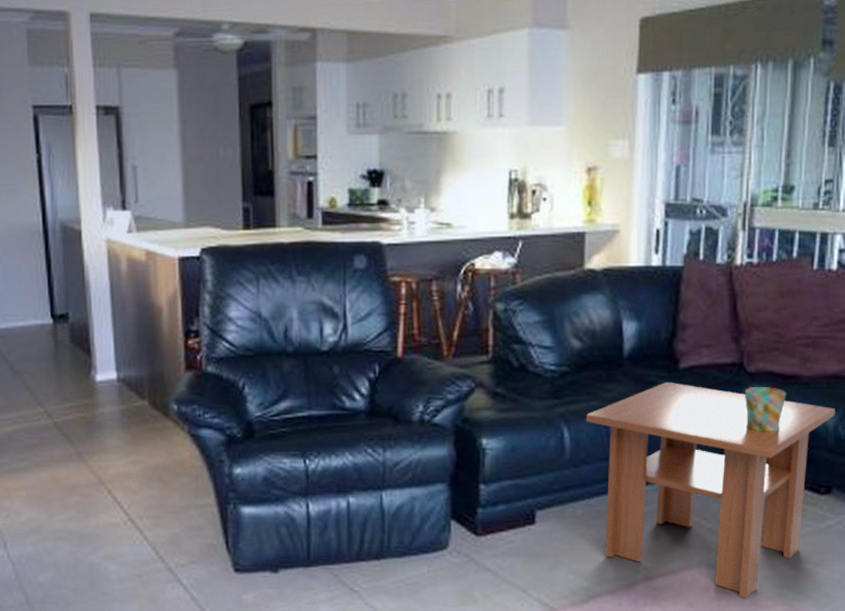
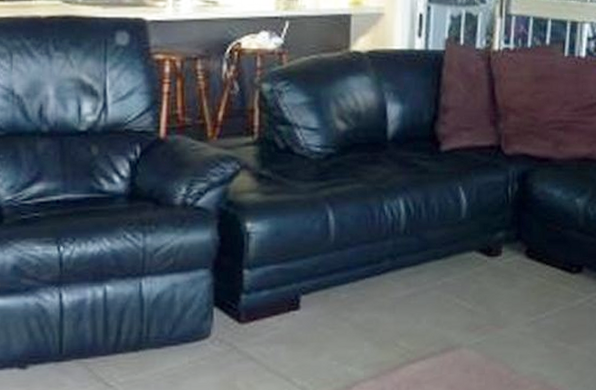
coffee table: present [586,381,835,599] -> none [351,164,585,379]
mug: present [745,387,786,433] -> none [502,169,541,214]

